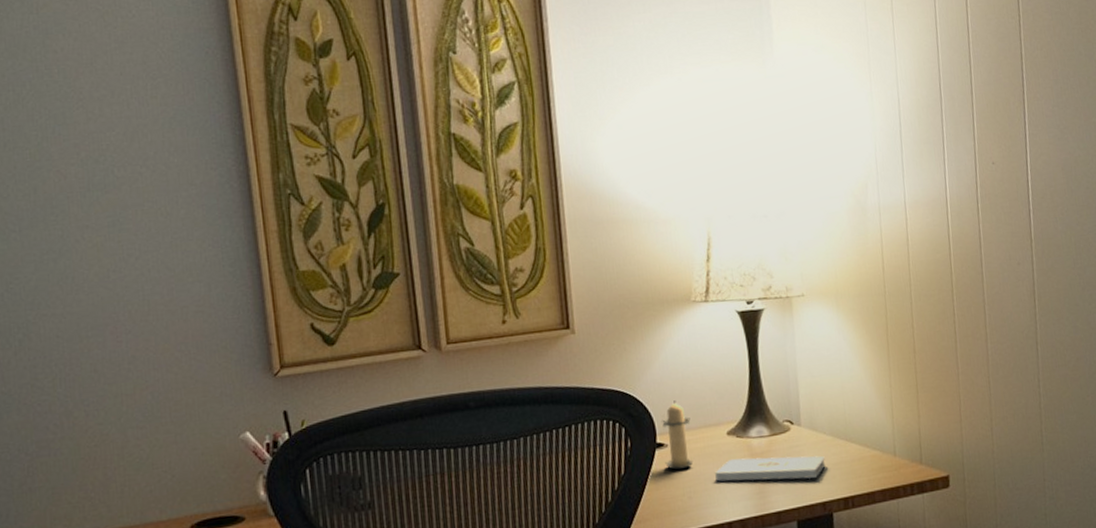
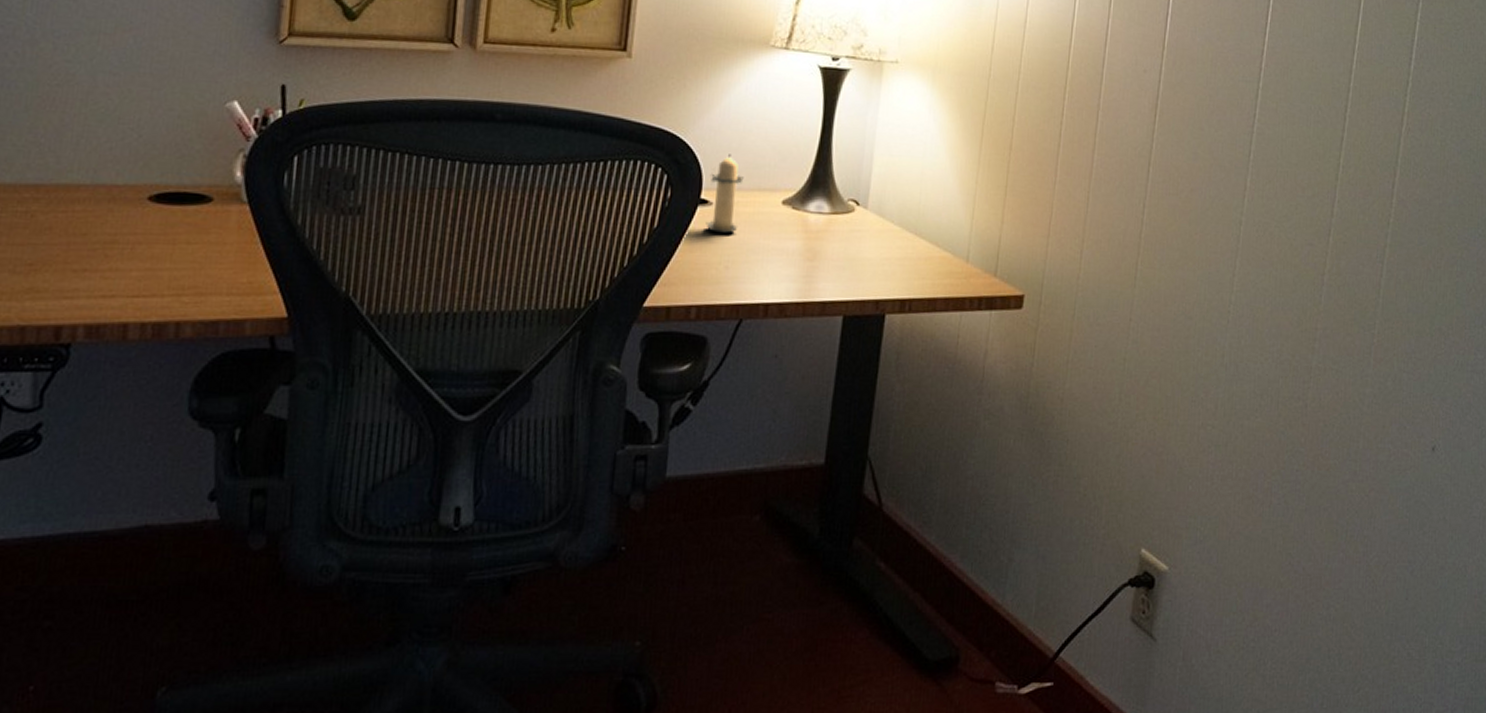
notepad: present [715,455,826,482] -> none [760,233,888,270]

